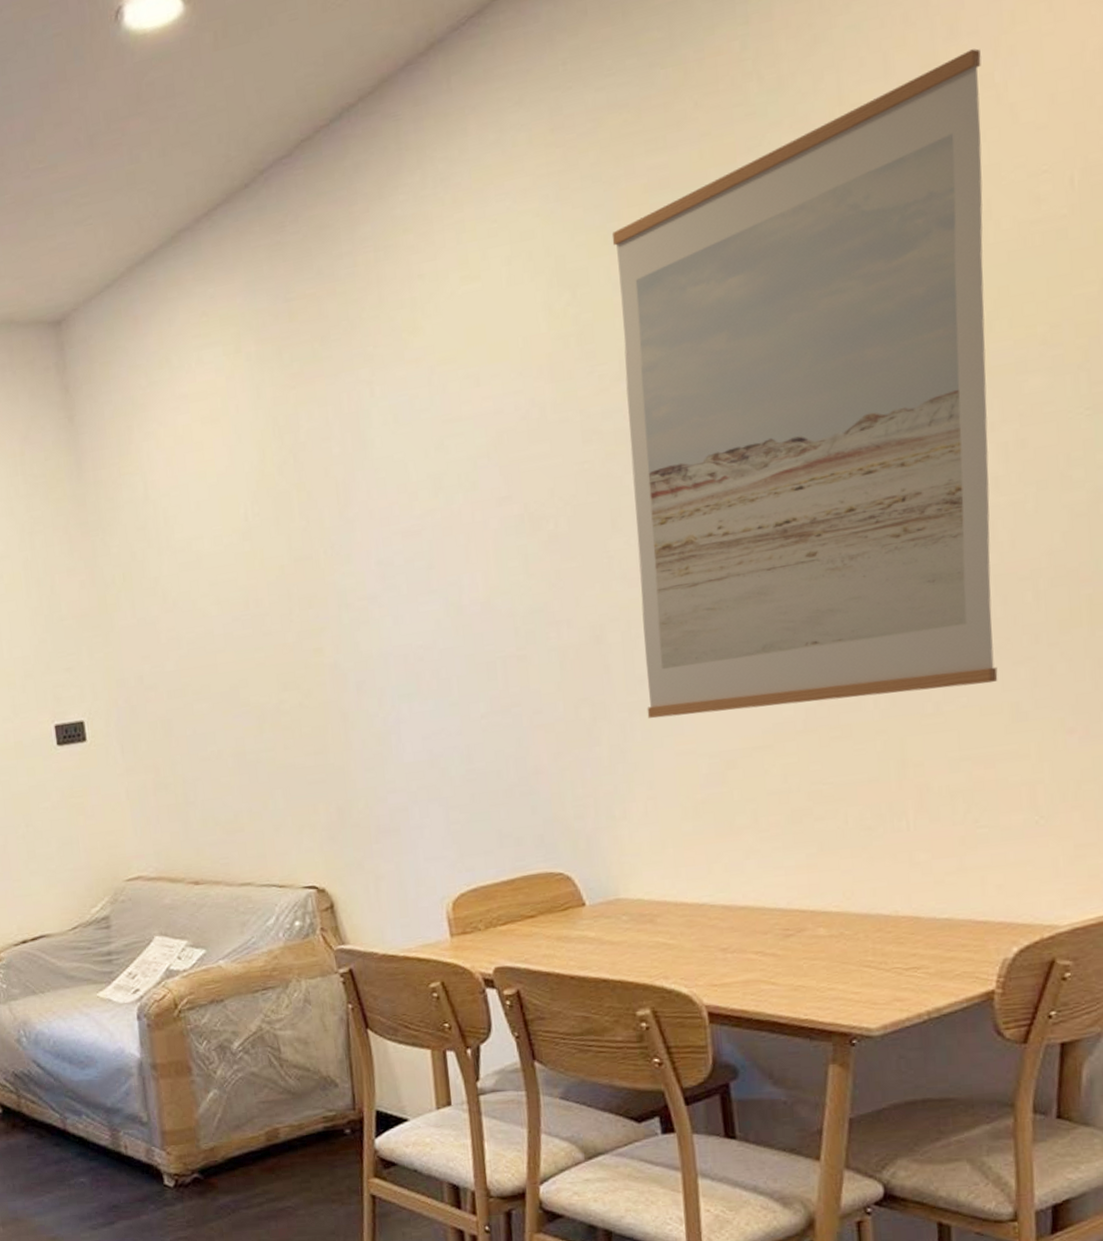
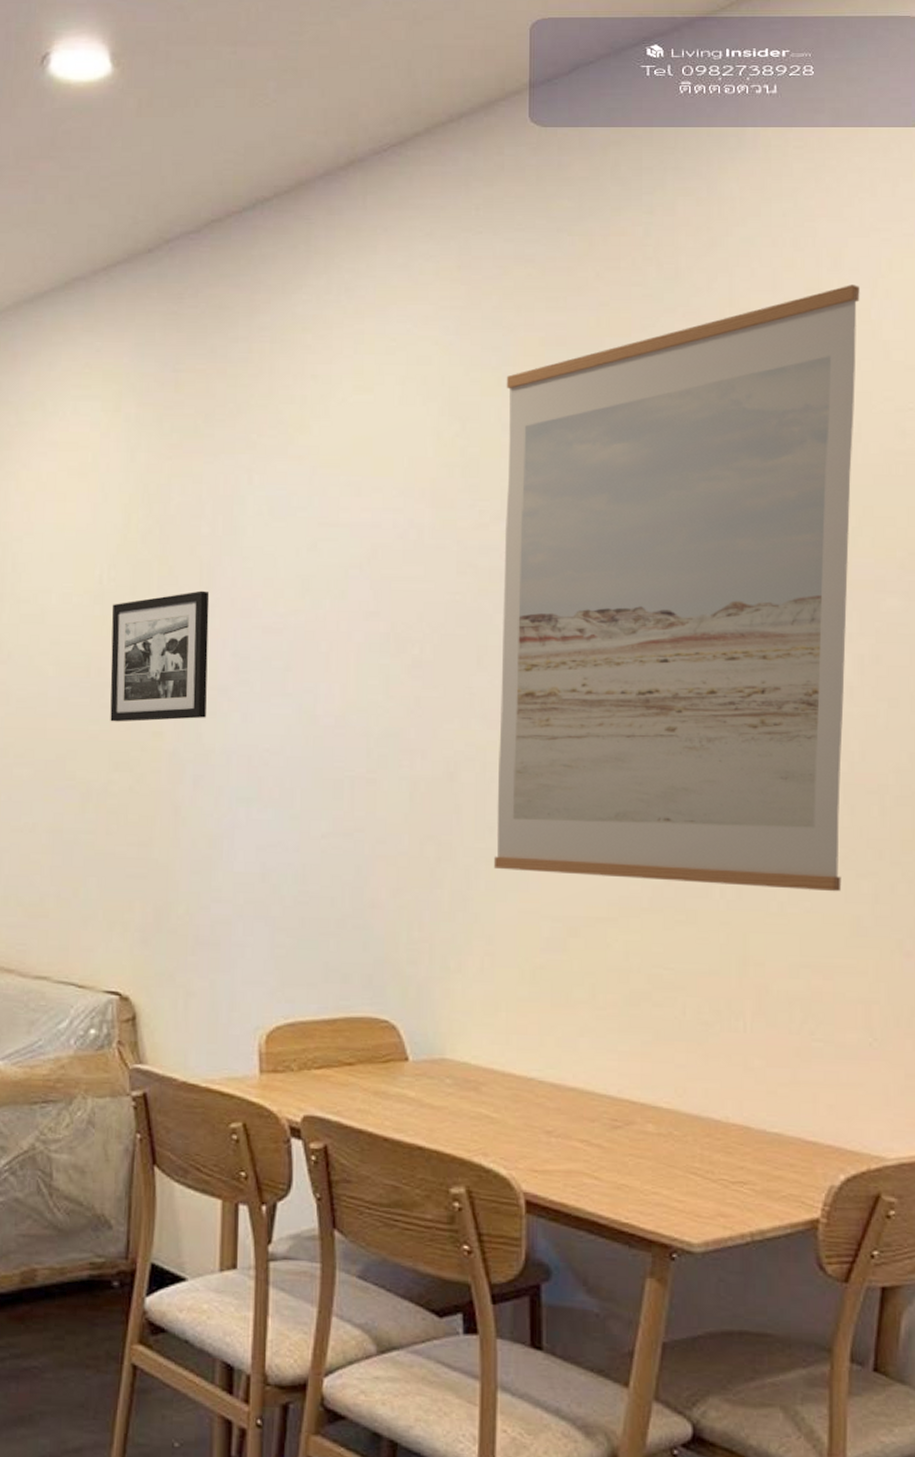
picture frame: none [259,508,361,647] -> present [110,590,210,722]

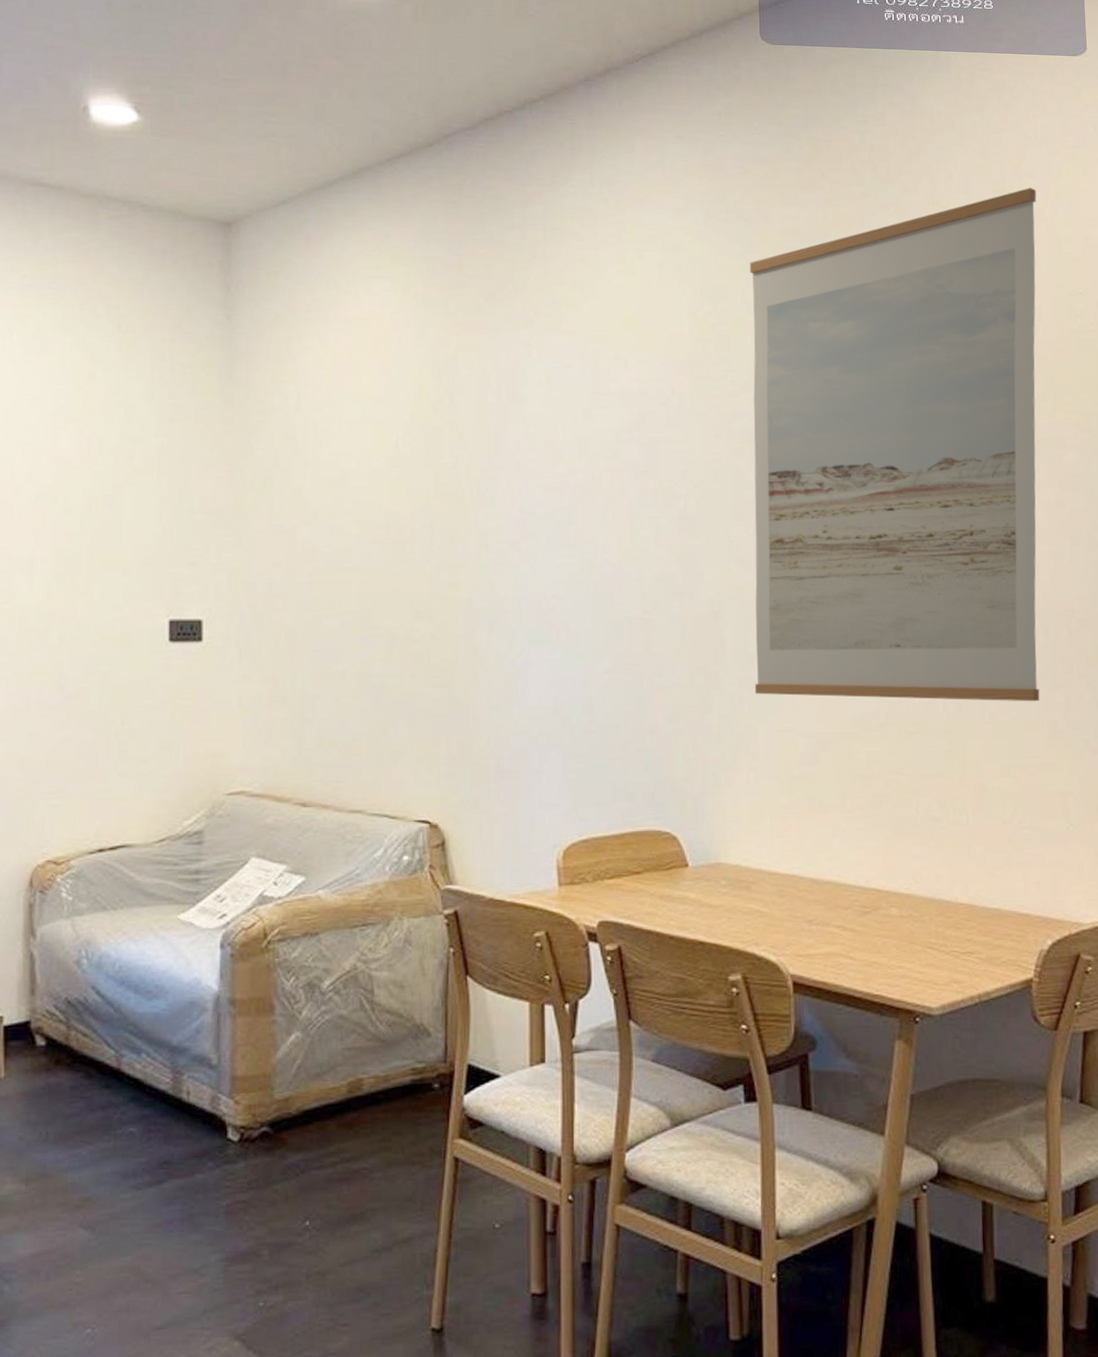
picture frame: present [110,590,210,722] -> none [408,454,499,575]

